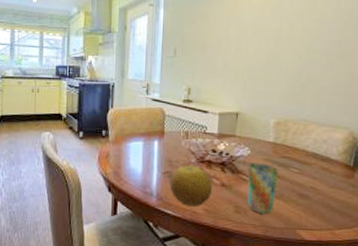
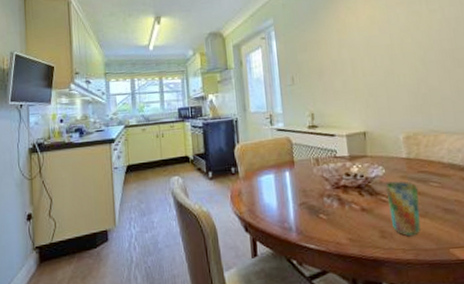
fruit: present [169,165,213,207] -> none [307,192,354,237]

